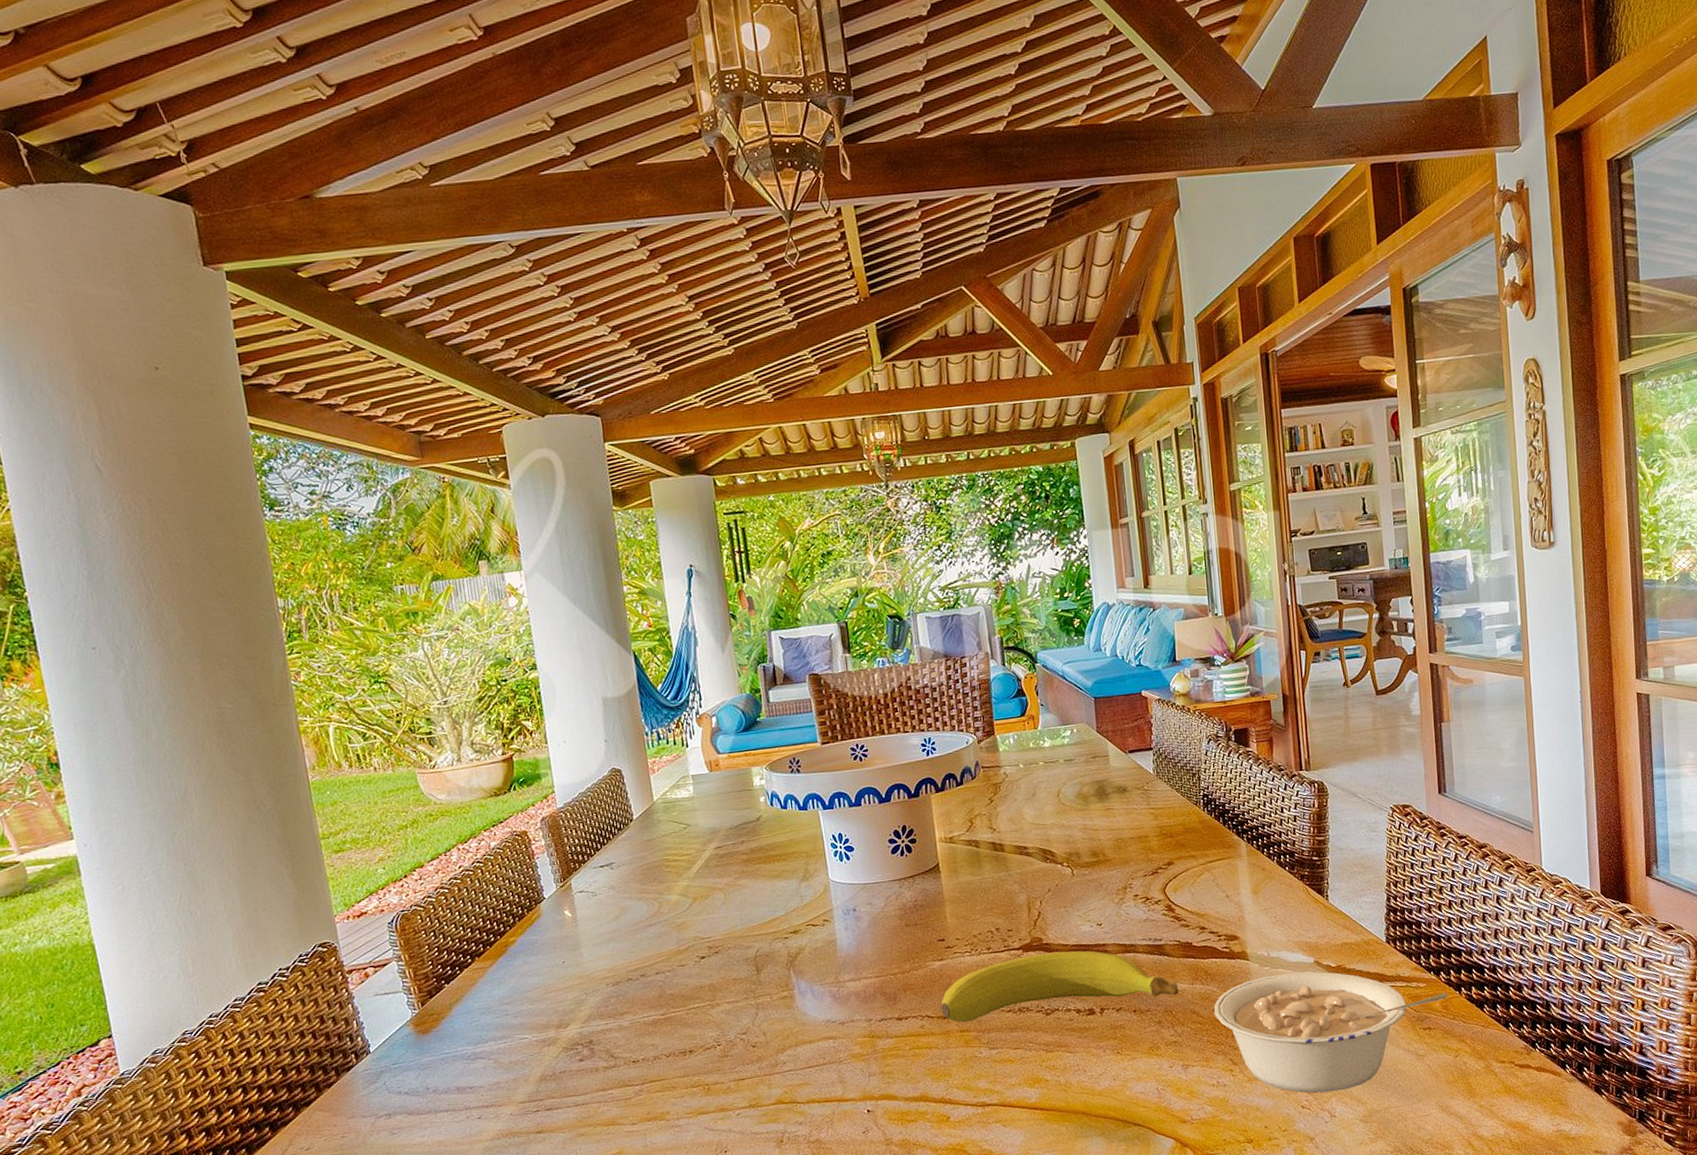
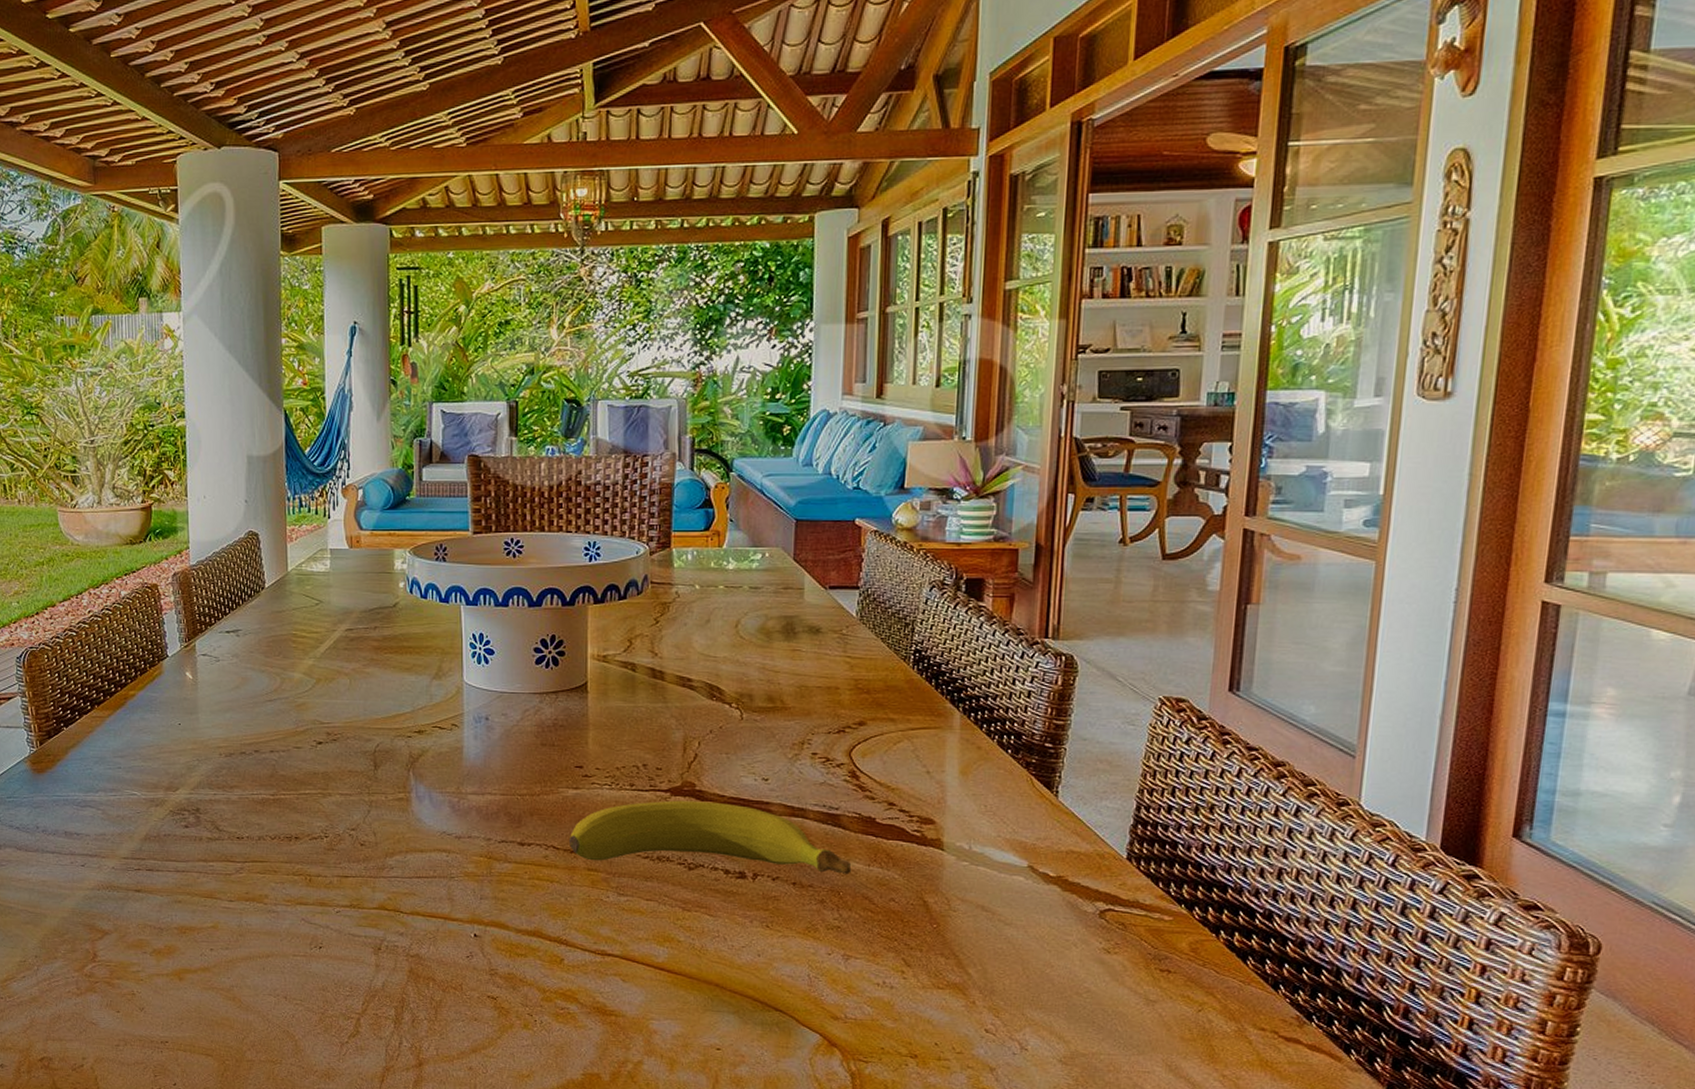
legume: present [1214,971,1448,1094] -> none [892,872,1201,1022]

